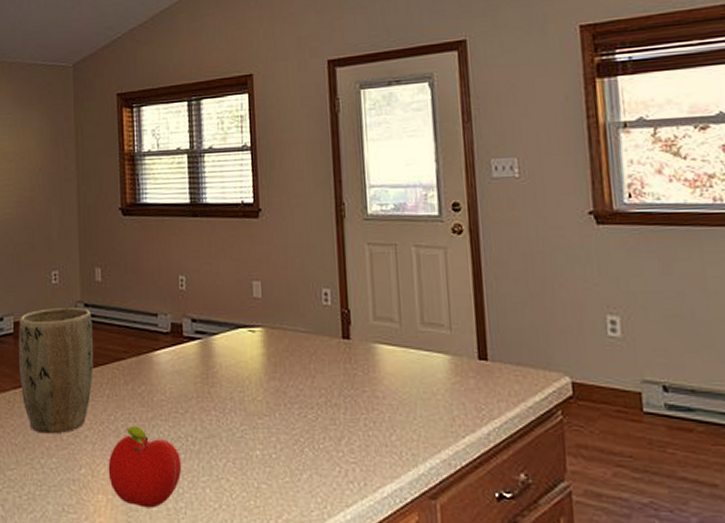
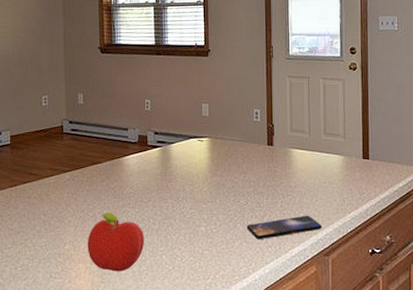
plant pot: present [19,307,94,434] -> none [14,123,77,220]
smartphone: none [317,438,424,472] -> present [246,215,322,240]

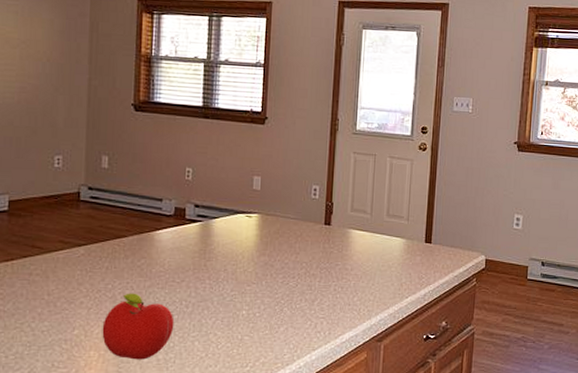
smartphone: present [246,215,322,240] -> none [294,299,377,325]

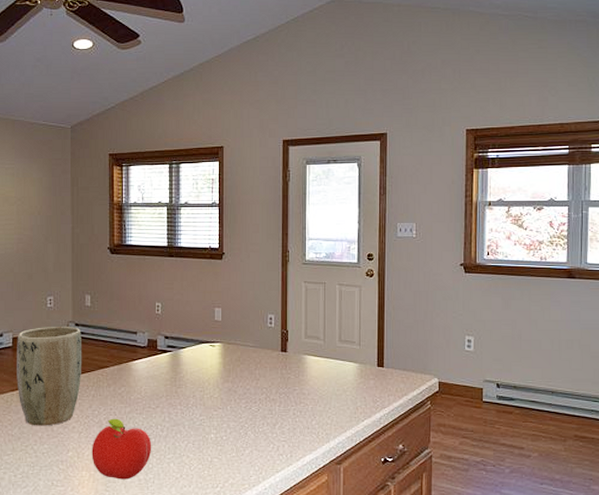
plant pot: none [12,189,96,301] -> present [17,326,82,426]

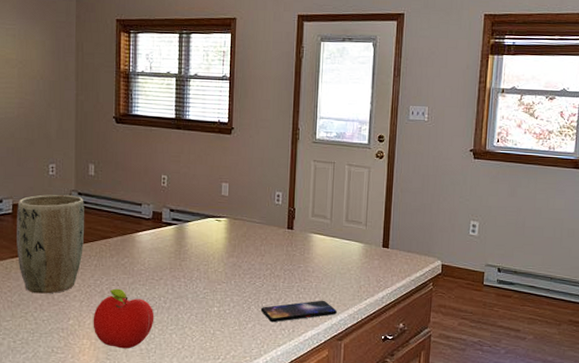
smartphone: none [257,423,334,448] -> present [260,300,337,323]

